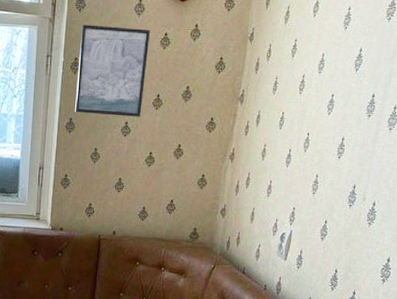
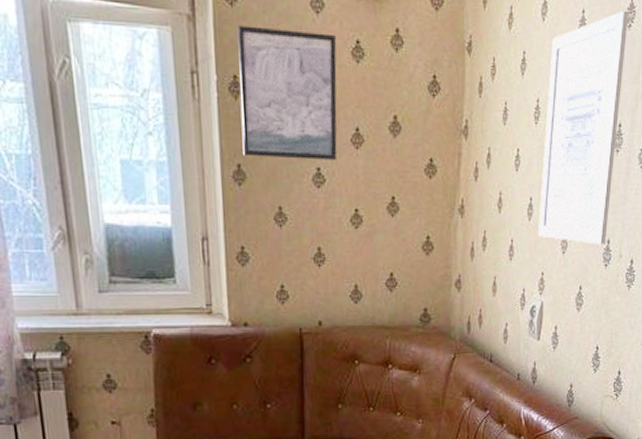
wall art: none [293,7,389,189] -> present [538,10,628,245]

